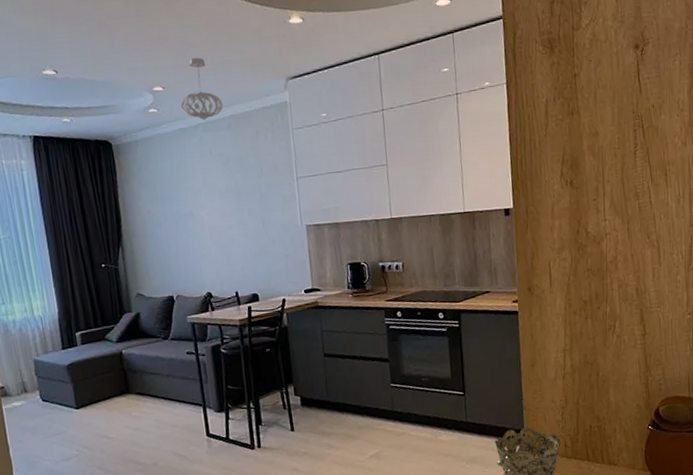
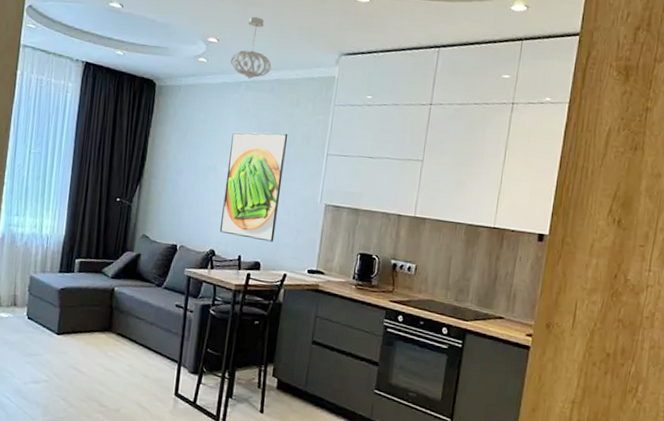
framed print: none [201,166,266,275] -> present [220,132,288,242]

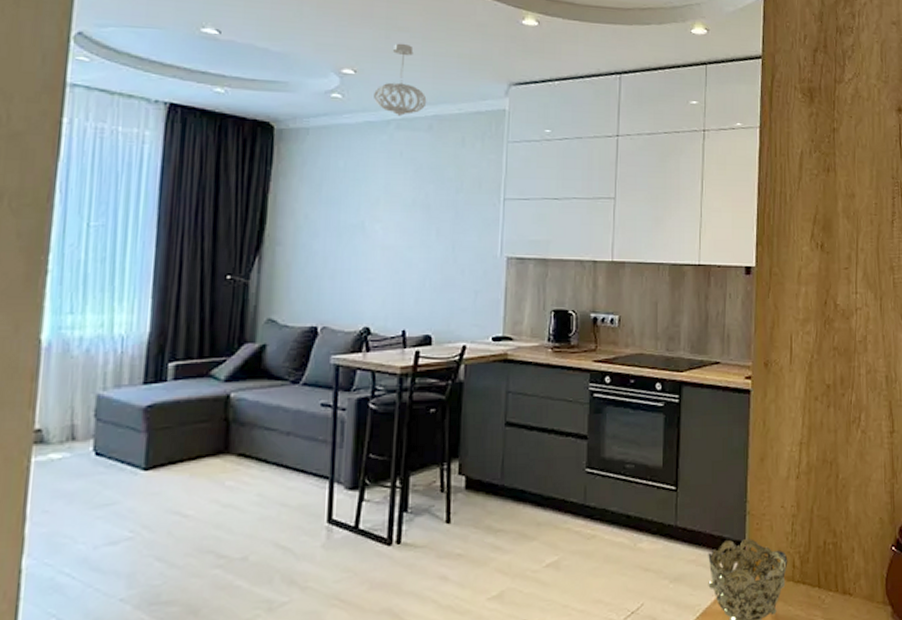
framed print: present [220,132,288,242] -> none [375,177,454,309]

